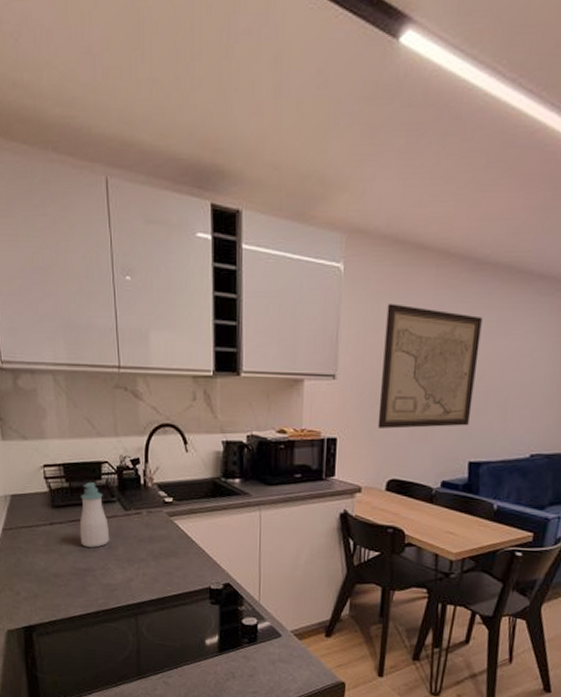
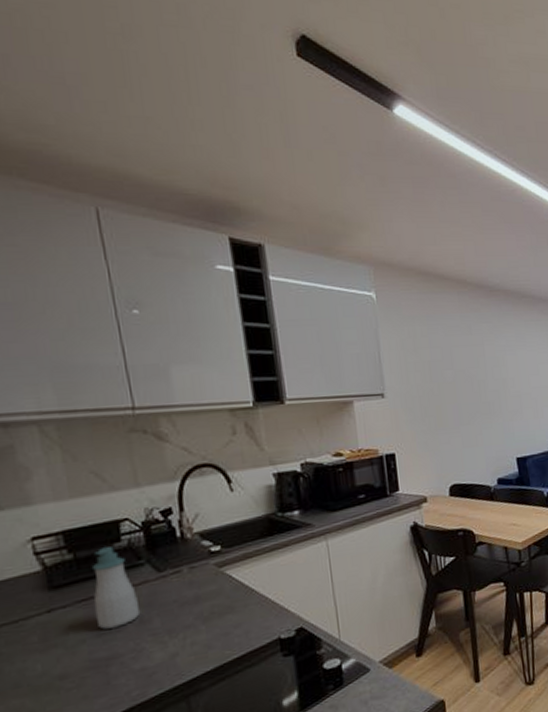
wall art: present [377,304,482,429] -> none [421,326,510,439]

